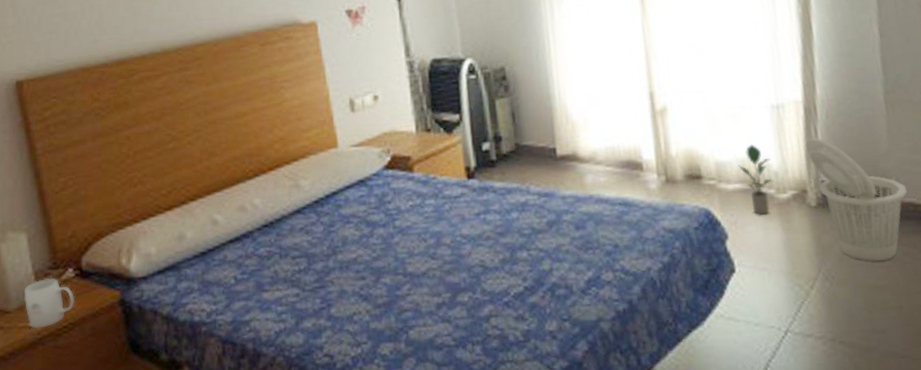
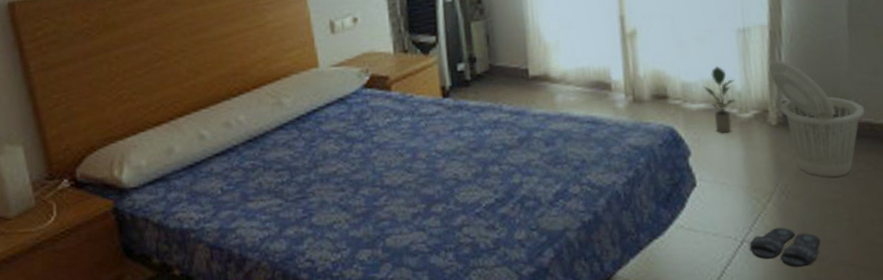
mug: present [23,277,74,329] -> none [22,187,70,235]
slippers: none [794,315,870,359] -> present [750,227,821,267]

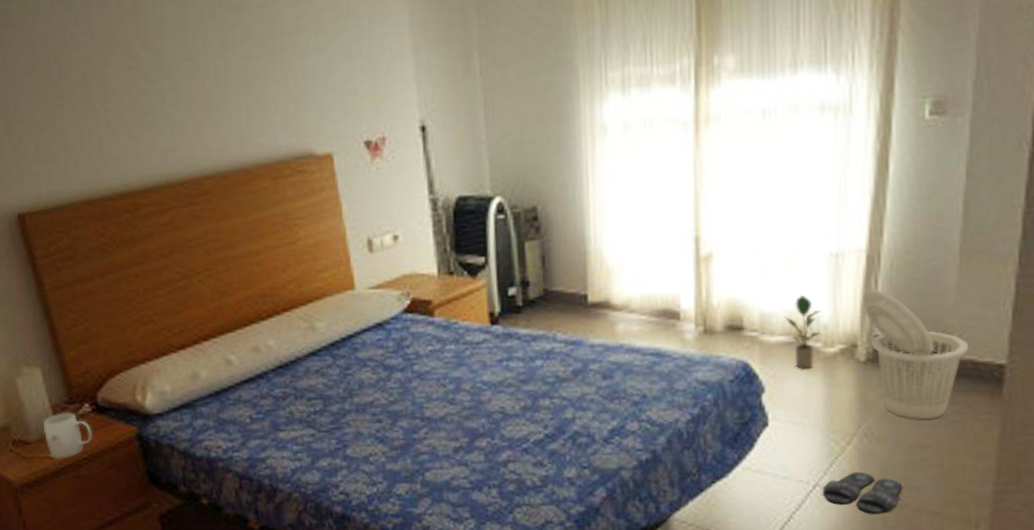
mug: none [22,187,70,235] -> present [42,411,93,459]

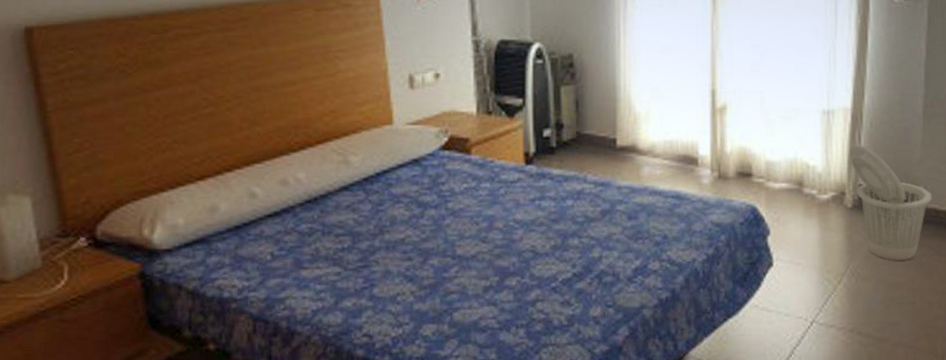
mug: present [42,411,93,459] -> none [25,246,86,301]
potted plant: present [784,294,823,369] -> none [786,146,818,214]
slippers: present [824,471,902,514] -> none [819,308,883,348]

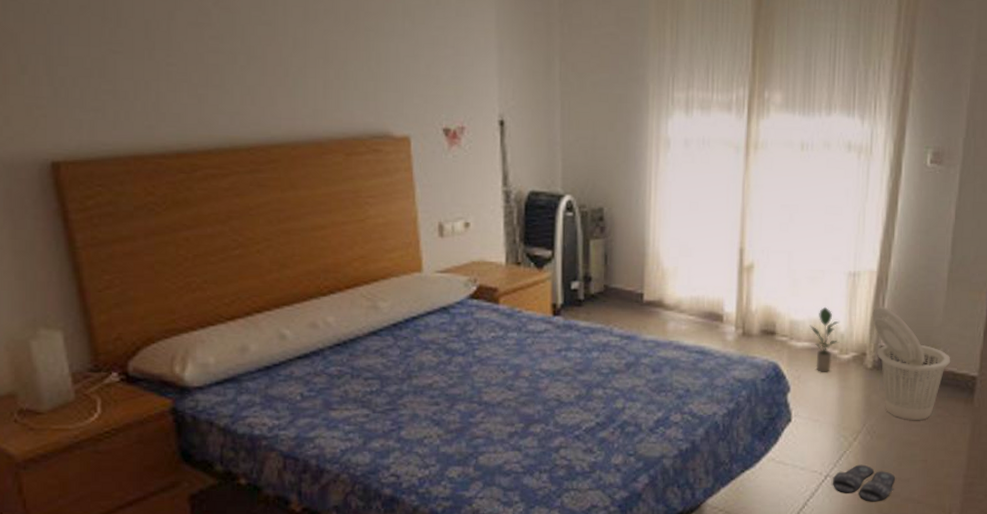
potted plant: none [786,146,818,214] -> present [810,306,840,372]
slippers: none [819,308,883,348] -> present [833,464,895,502]

